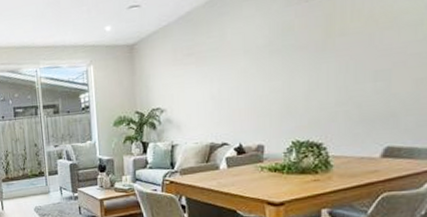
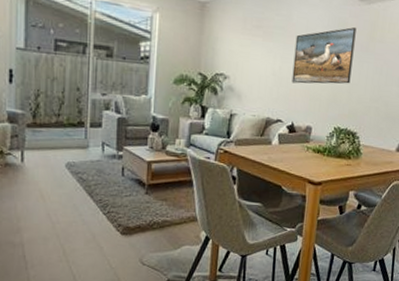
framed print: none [232,26,306,103] -> present [291,26,356,84]

